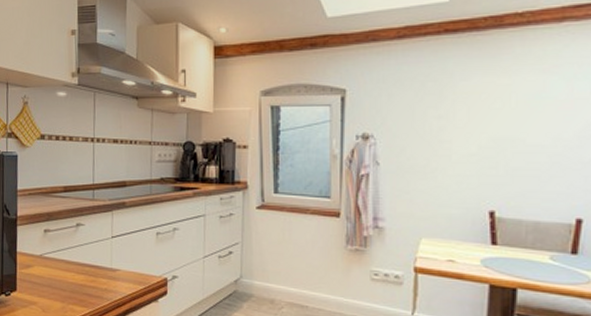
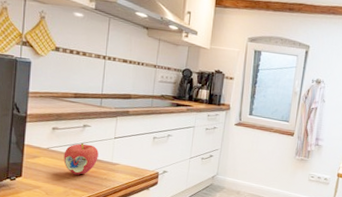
apple: none [58,246,96,286] -> present [63,143,99,175]

